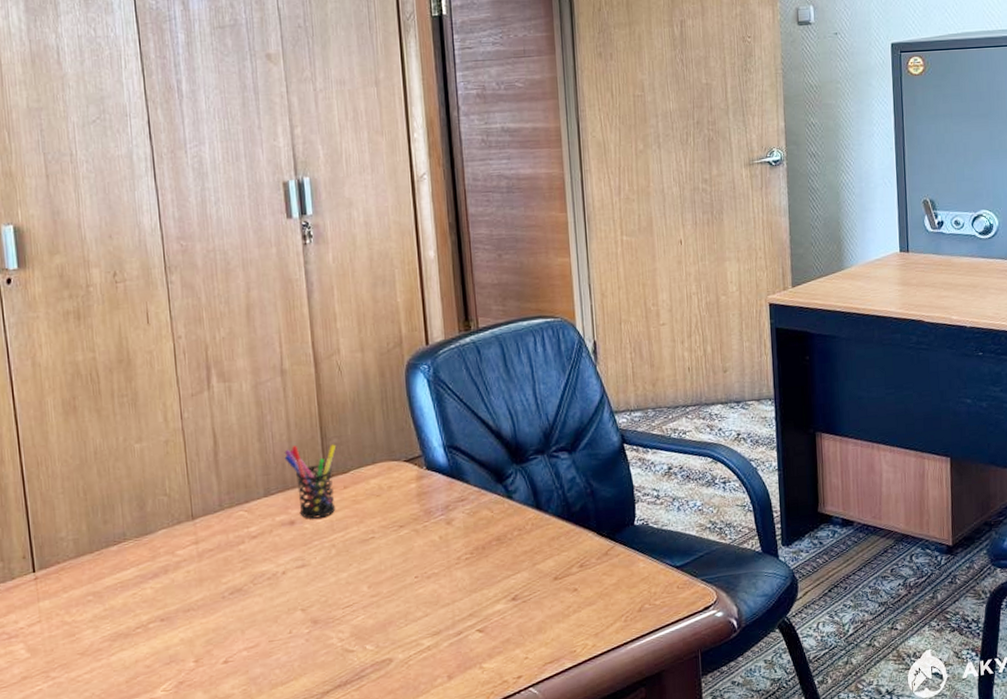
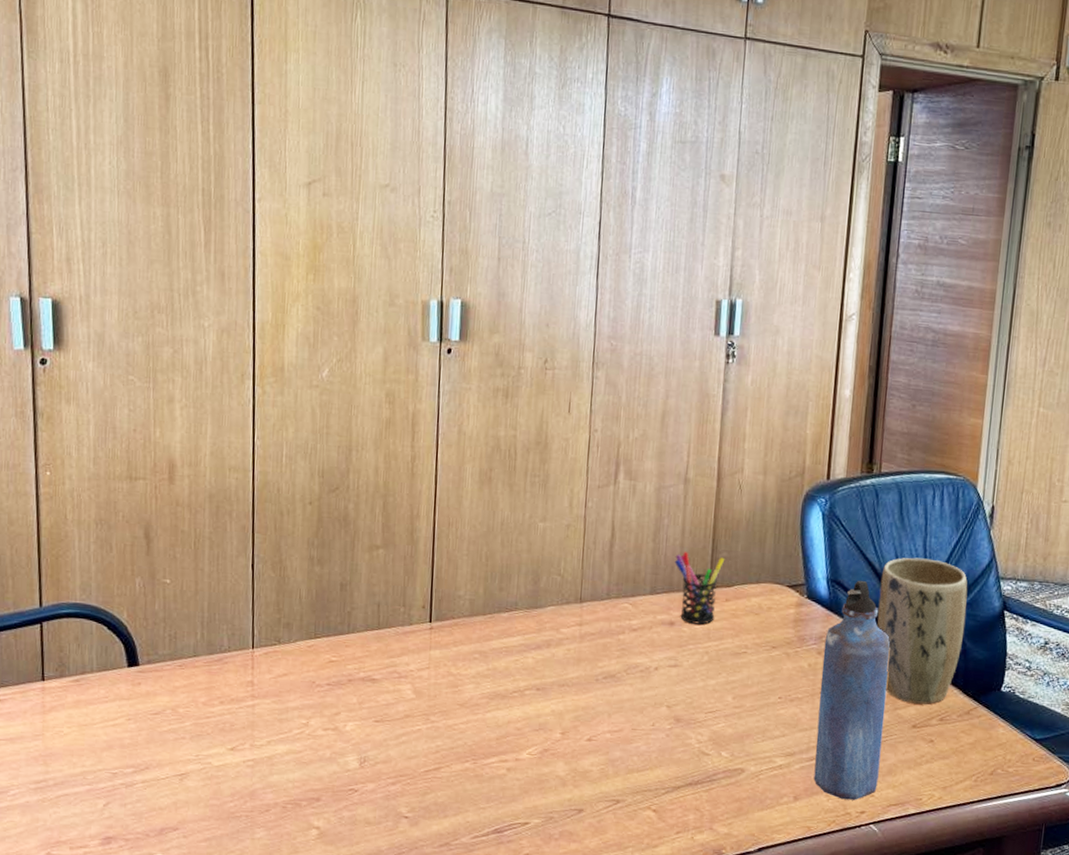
water bottle: none [451,440,530,669] -> present [813,580,890,800]
plant pot: none [497,406,589,556] -> present [877,557,968,704]

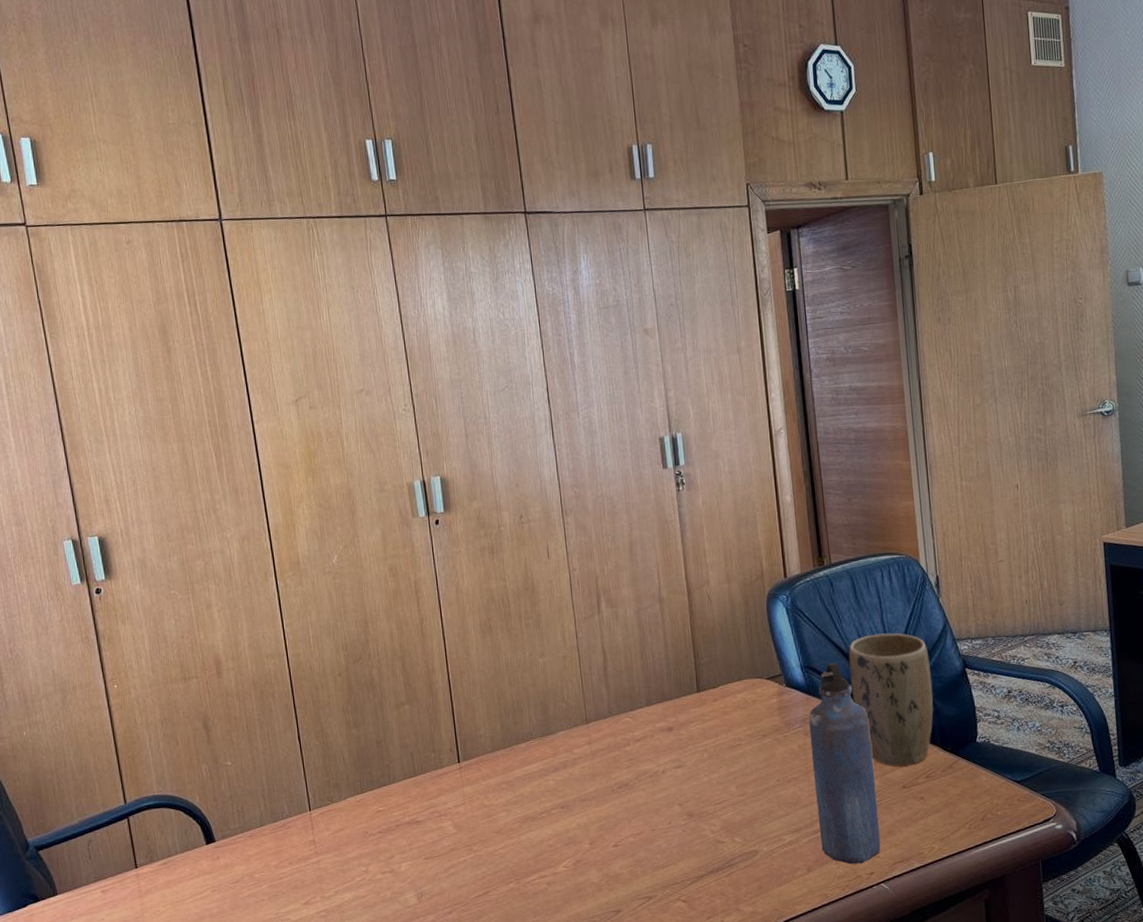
pen holder: present [674,552,725,625] -> none [662,662,707,727]

